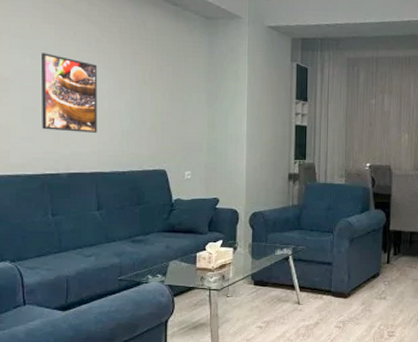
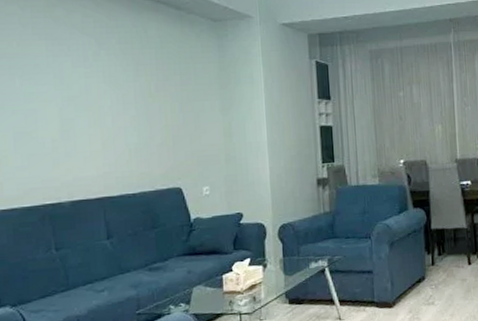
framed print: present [42,53,98,133] -> none [33,72,102,156]

